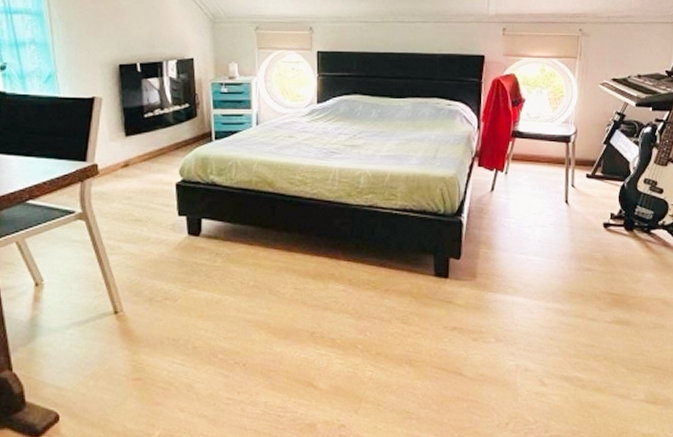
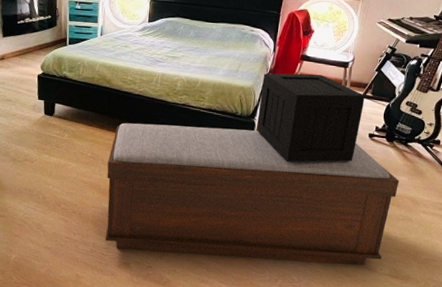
bench: none [277,232,646,406] -> present [105,123,400,265]
crate: none [465,153,594,269] -> present [257,73,365,163]

